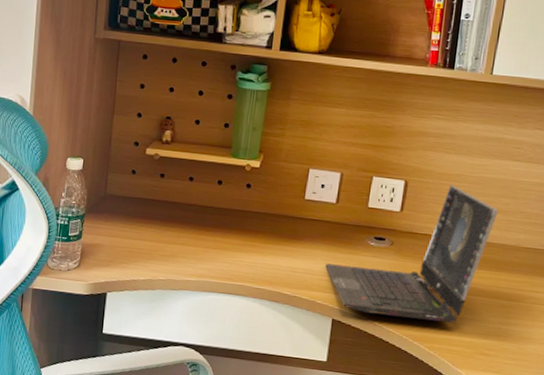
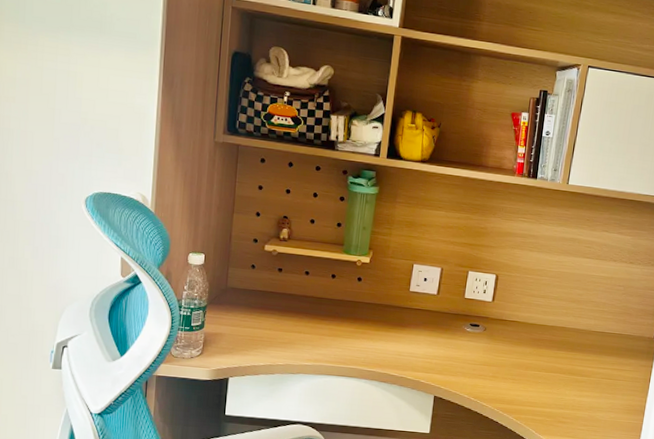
laptop computer: present [325,185,499,323] -> none [428,278,574,397]

